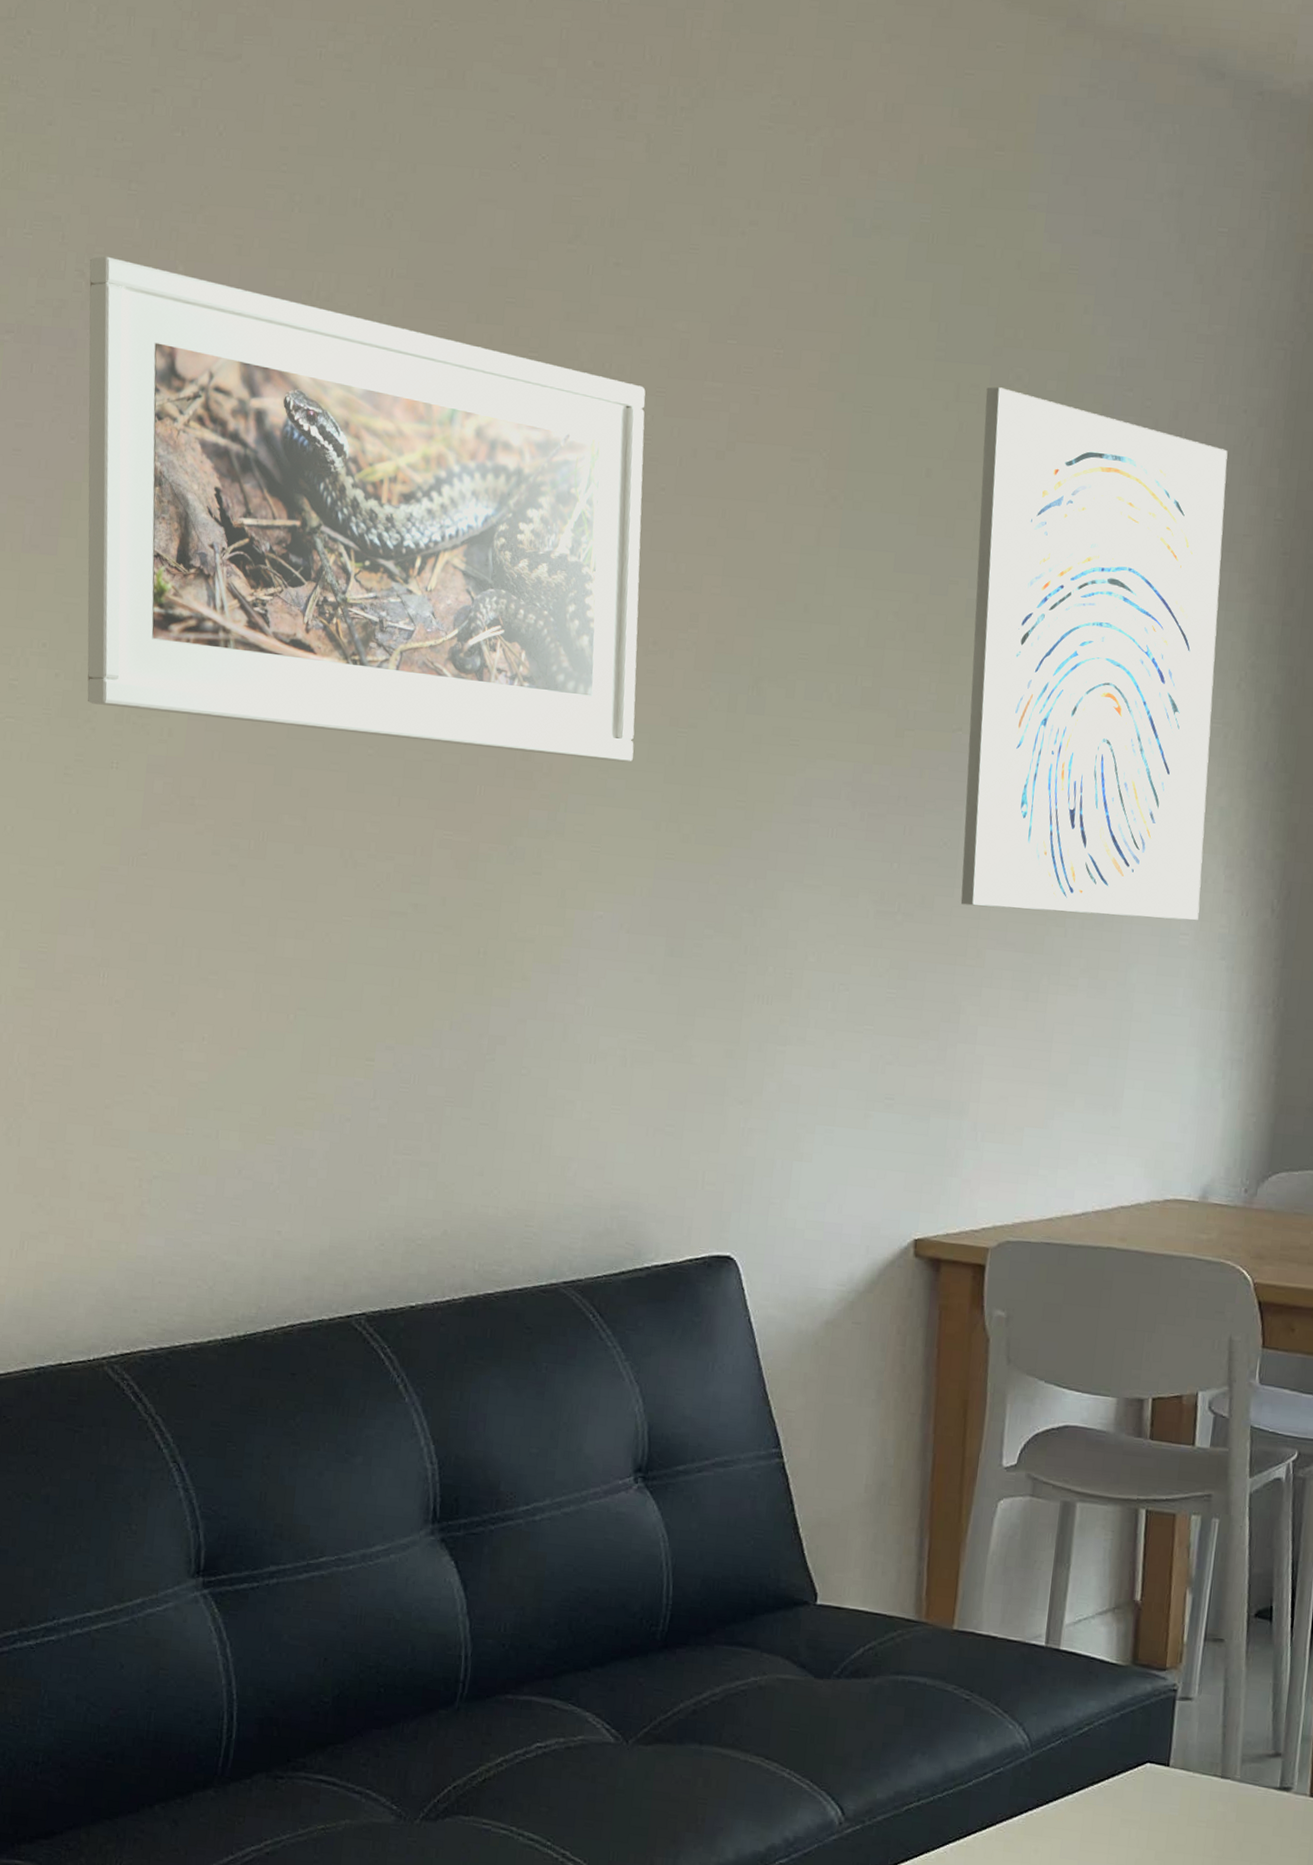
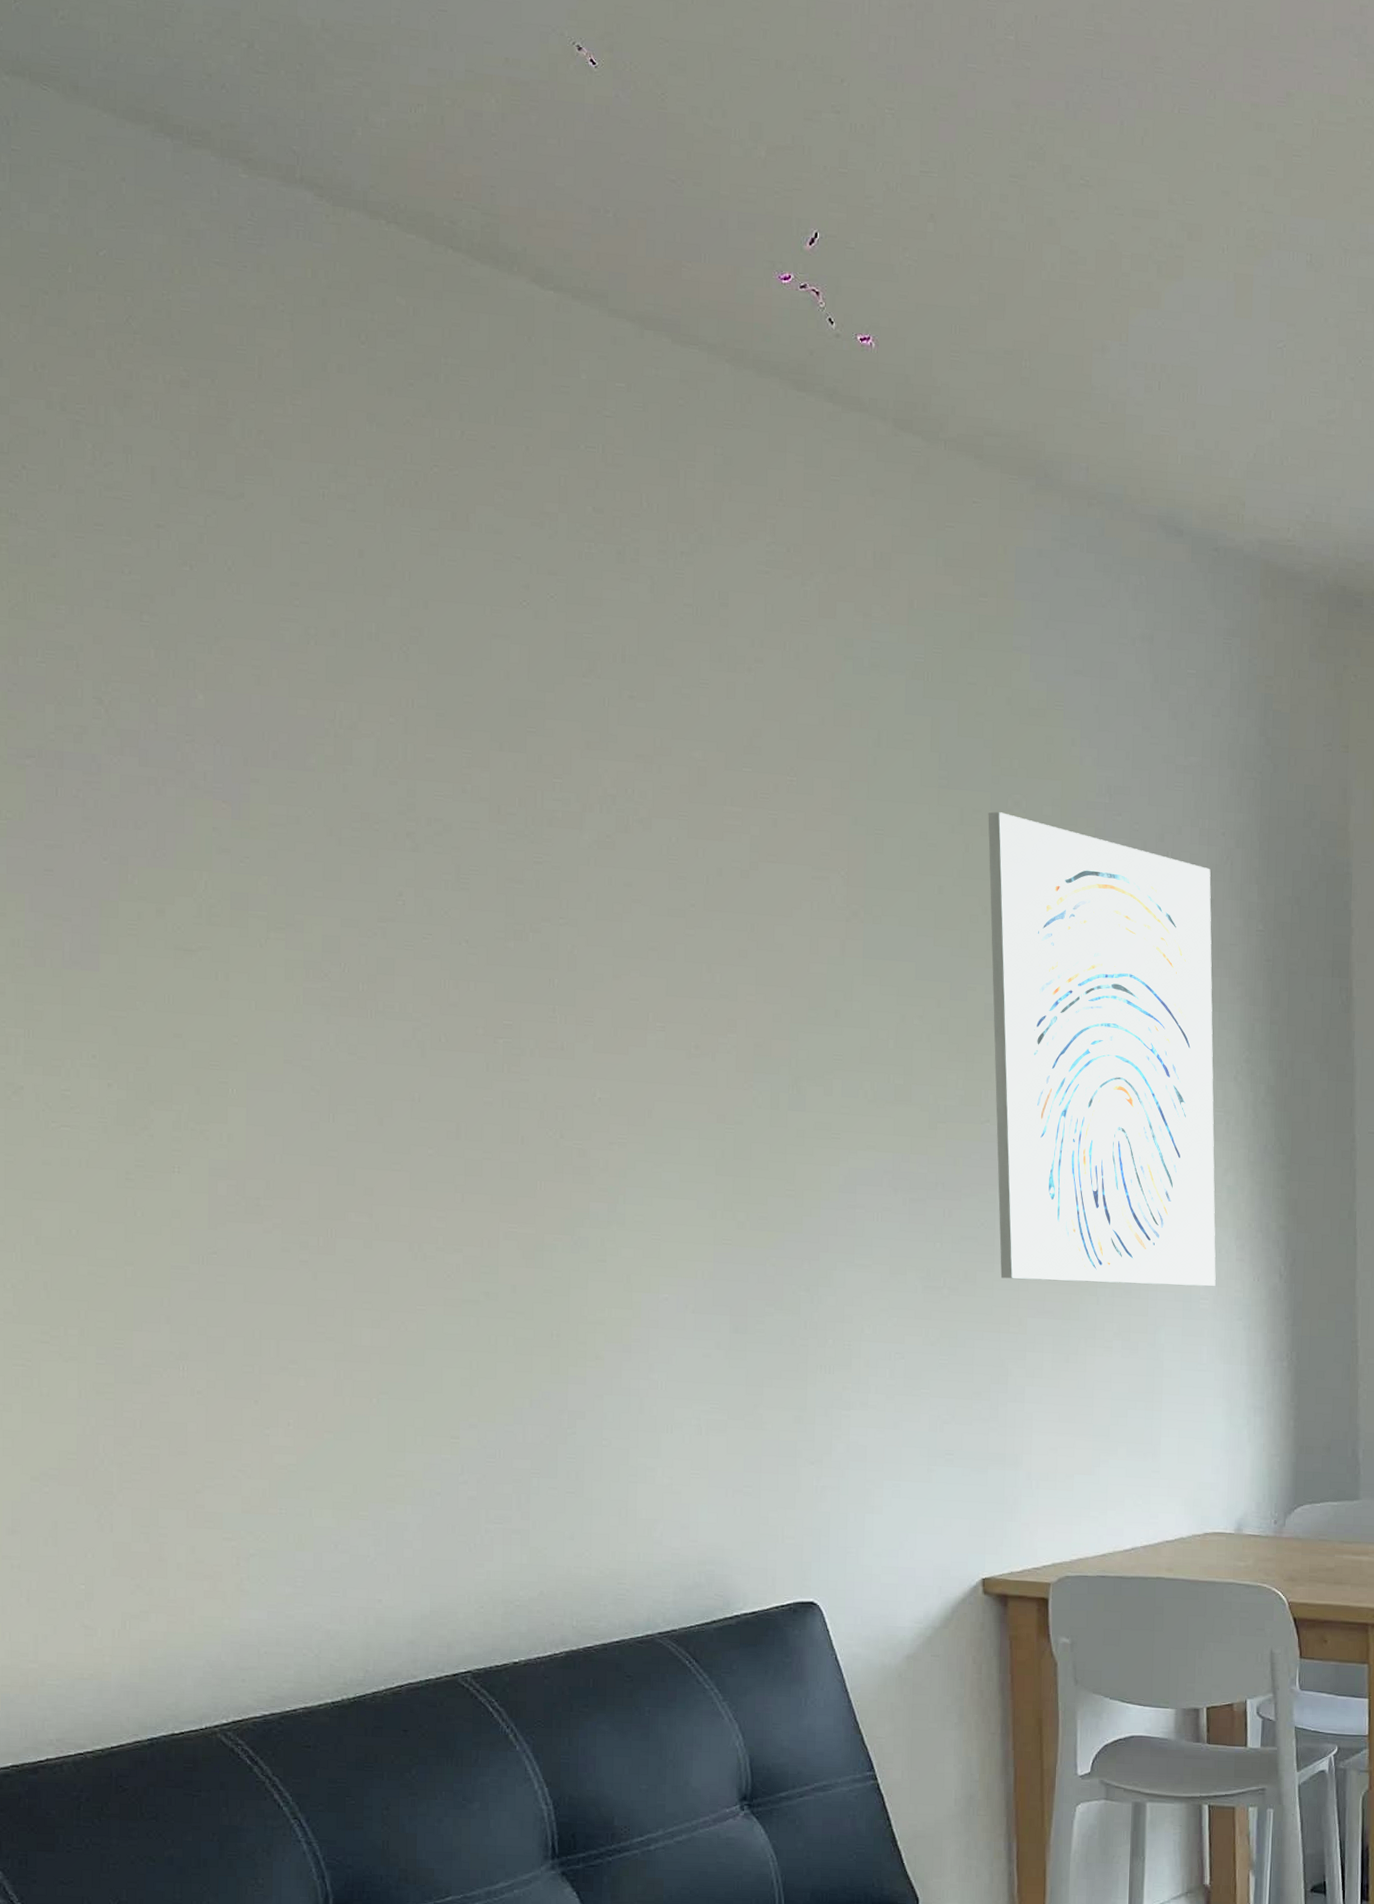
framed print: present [87,256,646,762] -> none [107,684,685,1157]

